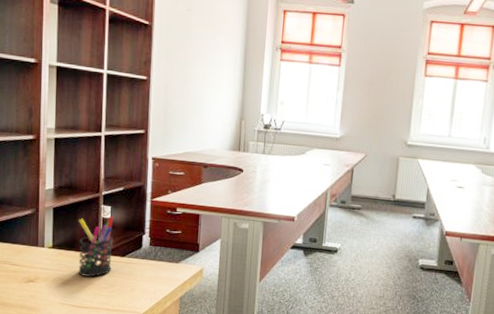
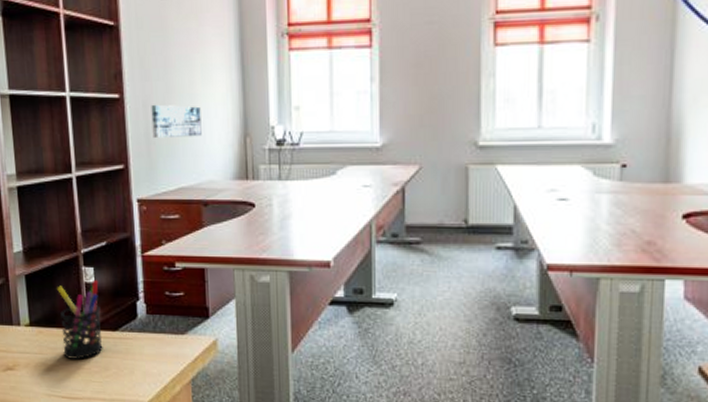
wall art: none [170,87,209,116] -> present [151,104,202,139]

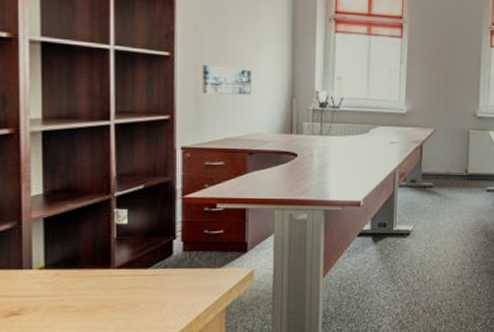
pen holder: present [57,279,103,360] -> none [82,220,132,299]

